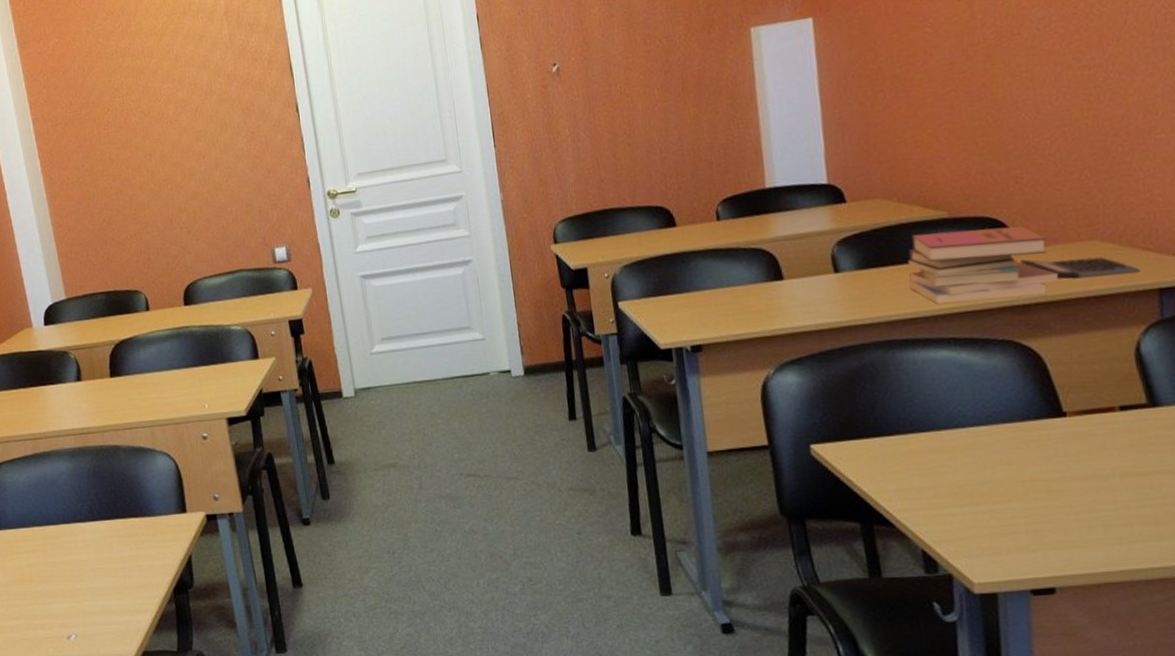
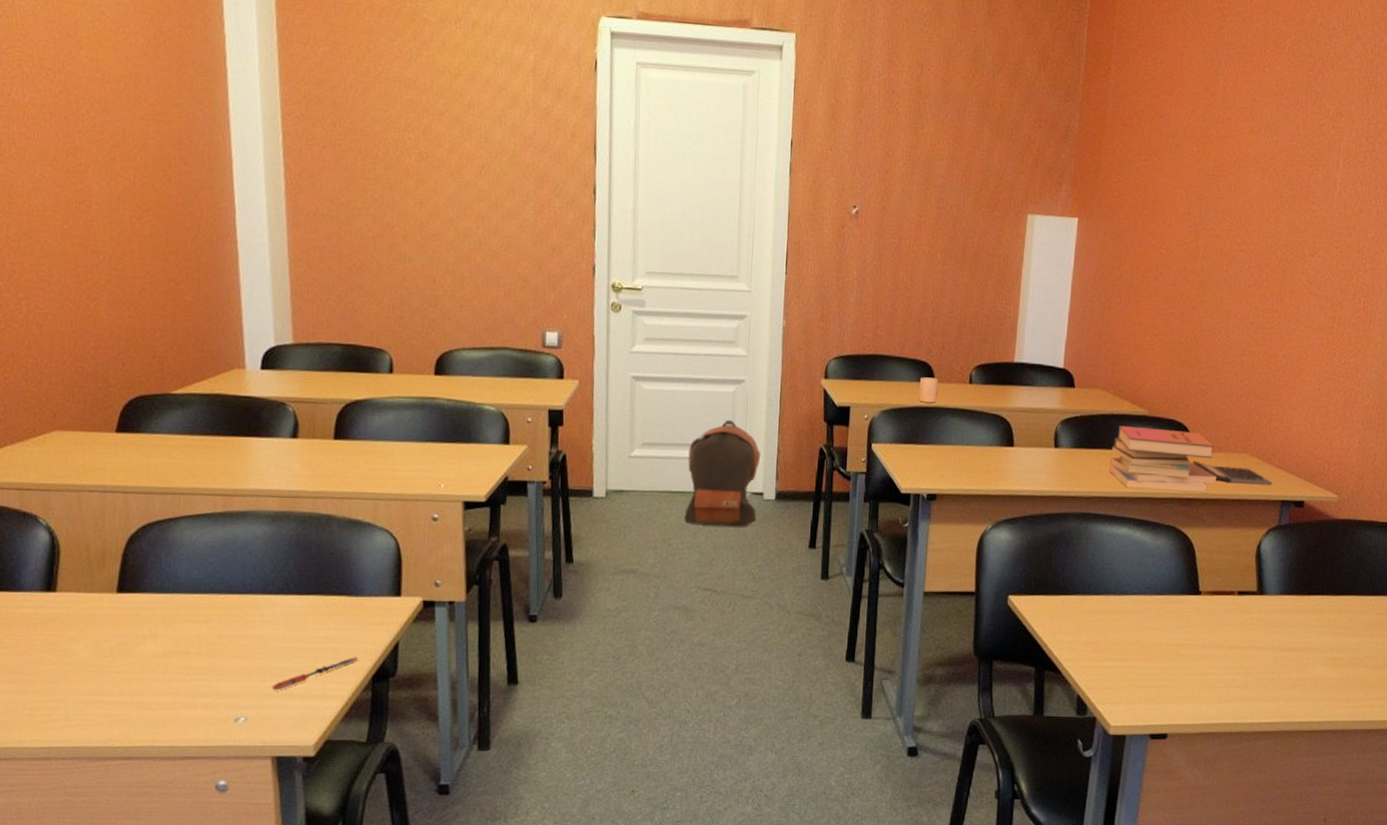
pen: none [92,572,160,609] -> present [271,657,359,691]
backpack: none [427,302,509,411] -> present [684,419,761,527]
mug: none [659,221,683,250] -> present [918,377,938,403]

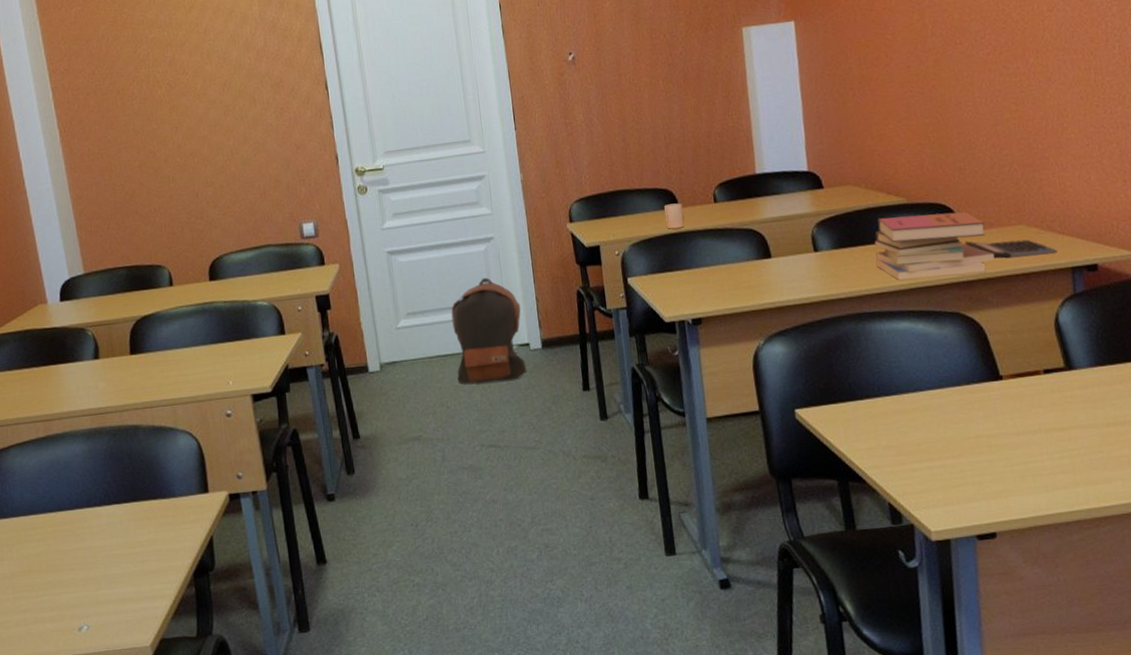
pen: present [271,657,359,691] -> none [106,556,180,597]

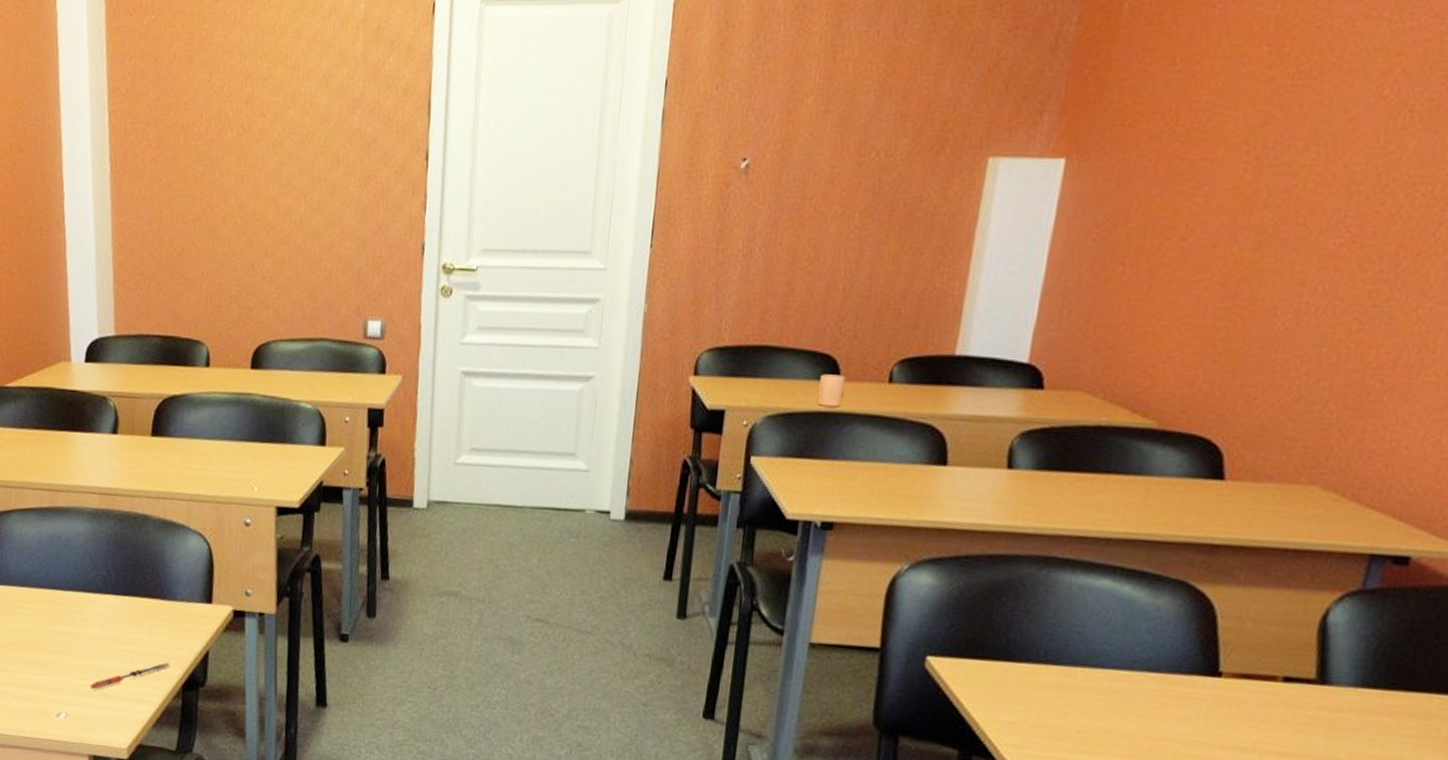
pen: none [106,556,180,597] -> present [89,662,171,690]
backpack: present [451,277,527,384] -> none [515,423,610,550]
books: present [874,212,995,281] -> none [1088,441,1261,539]
calculator: present [965,239,1058,259] -> none [1223,492,1357,533]

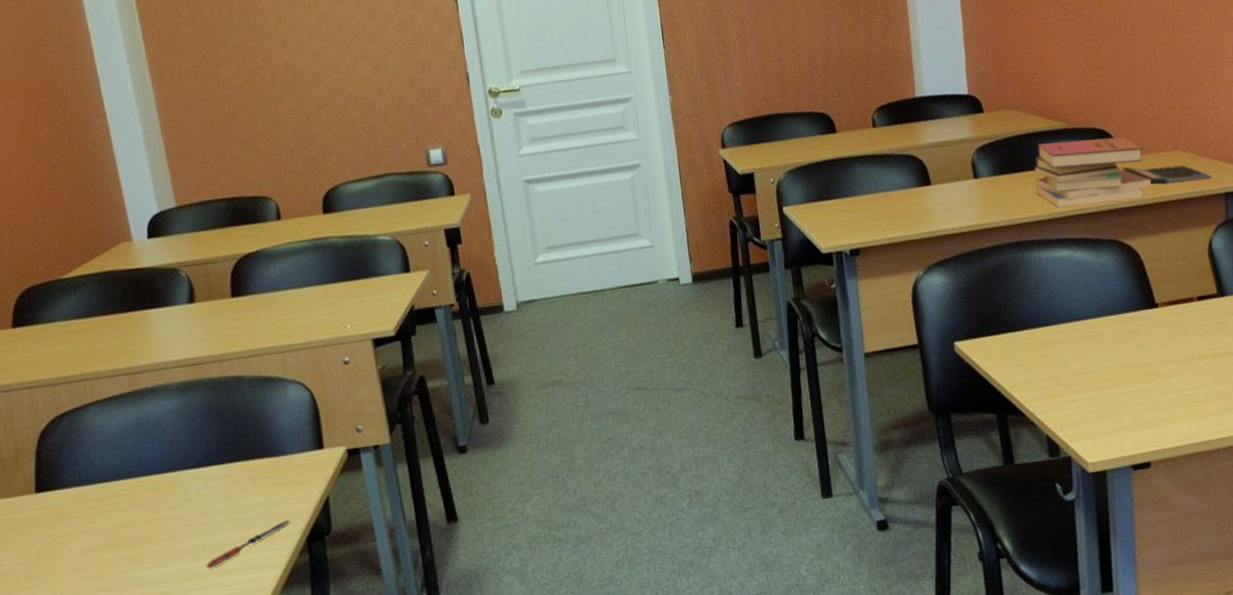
mug: present [816,374,846,407] -> none [820,127,843,156]
books: none [1088,441,1261,539] -> present [1034,137,1151,208]
calculator: none [1223,492,1357,533] -> present [1123,165,1212,185]

